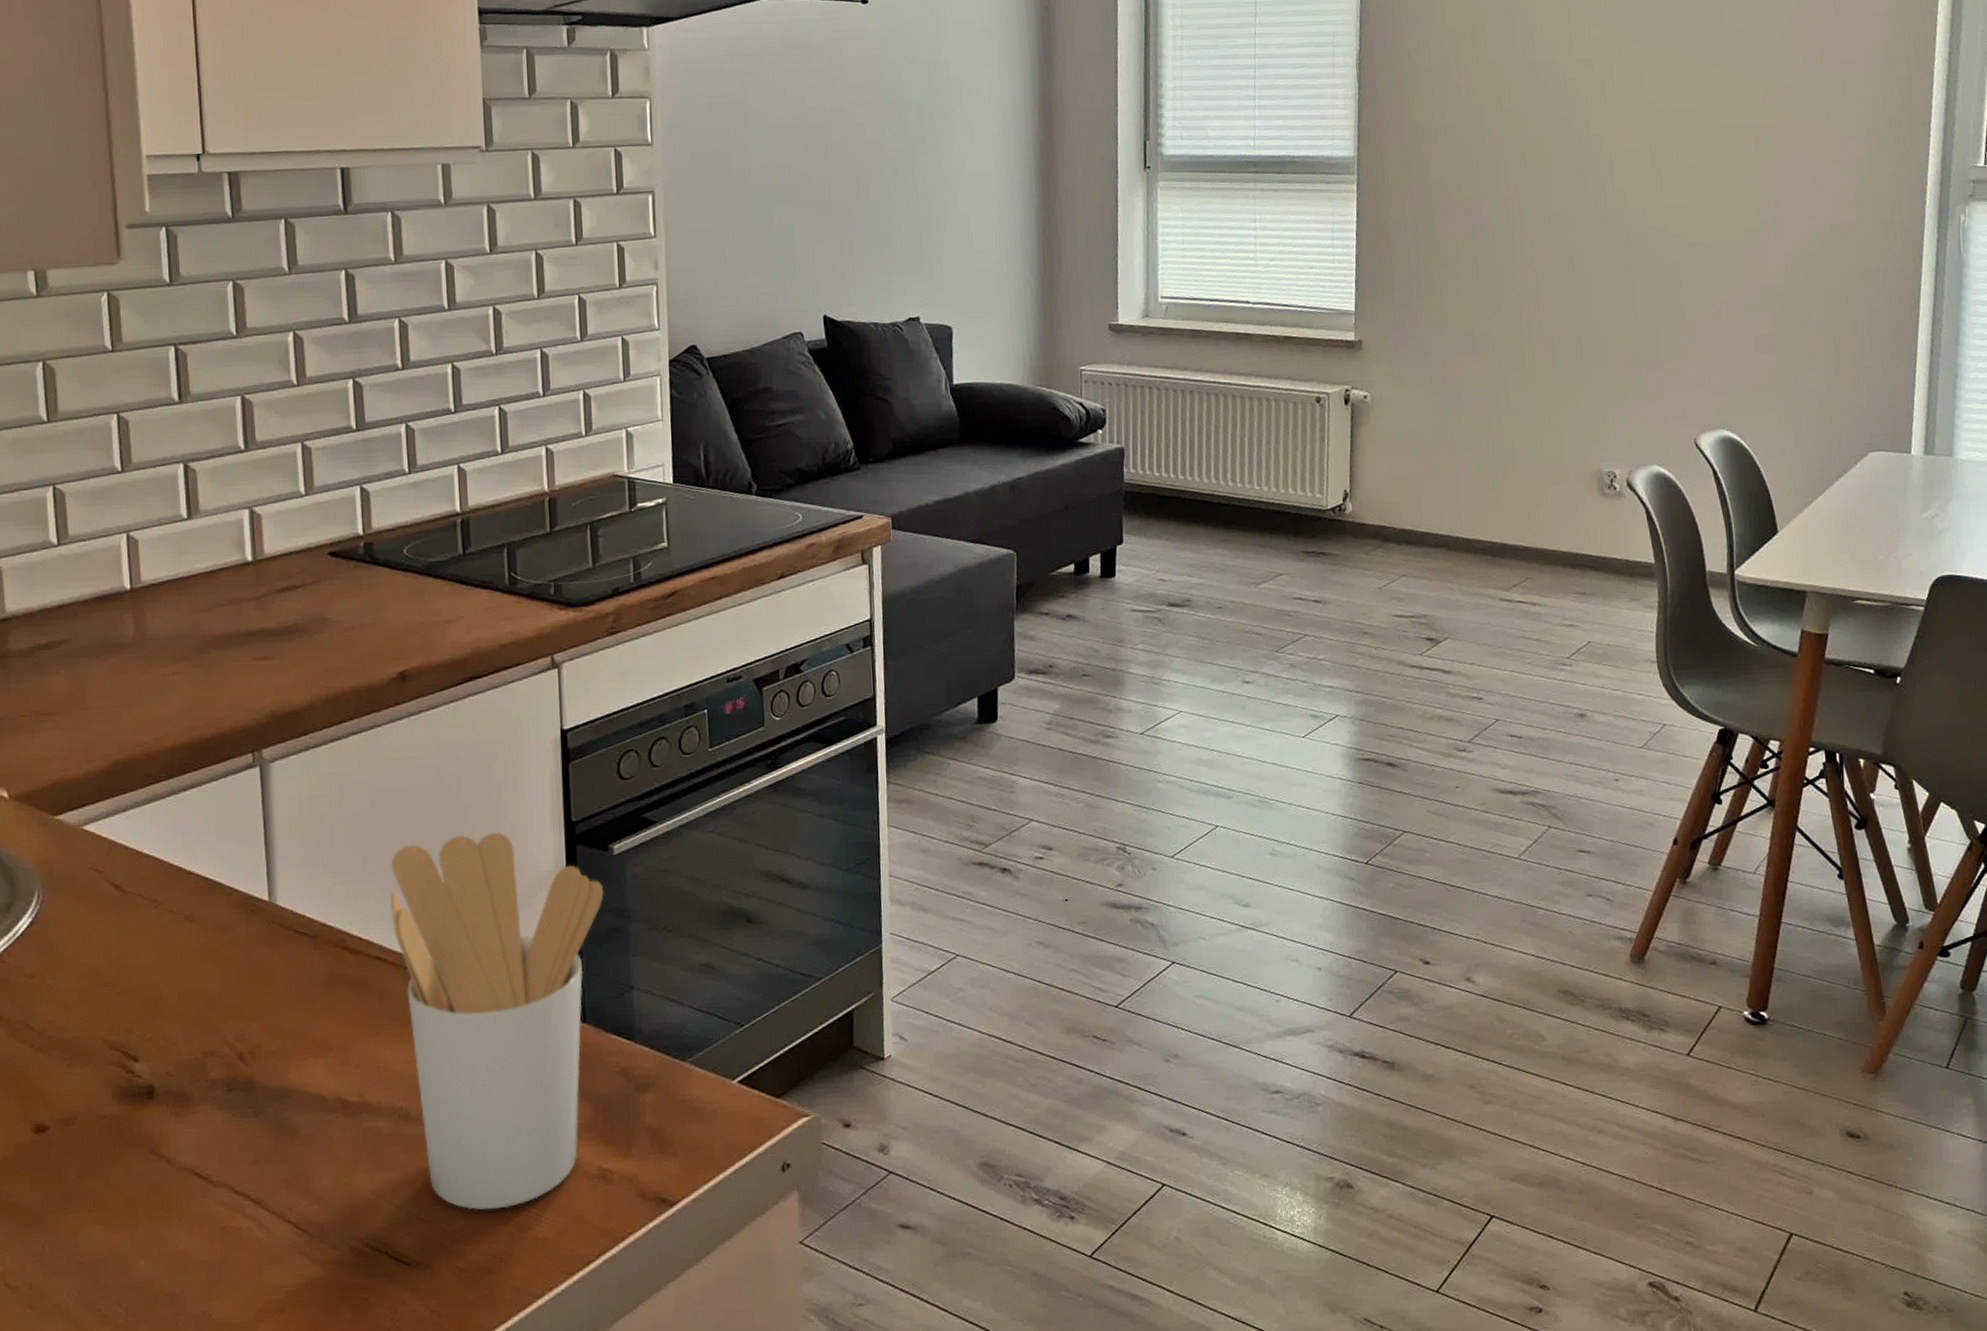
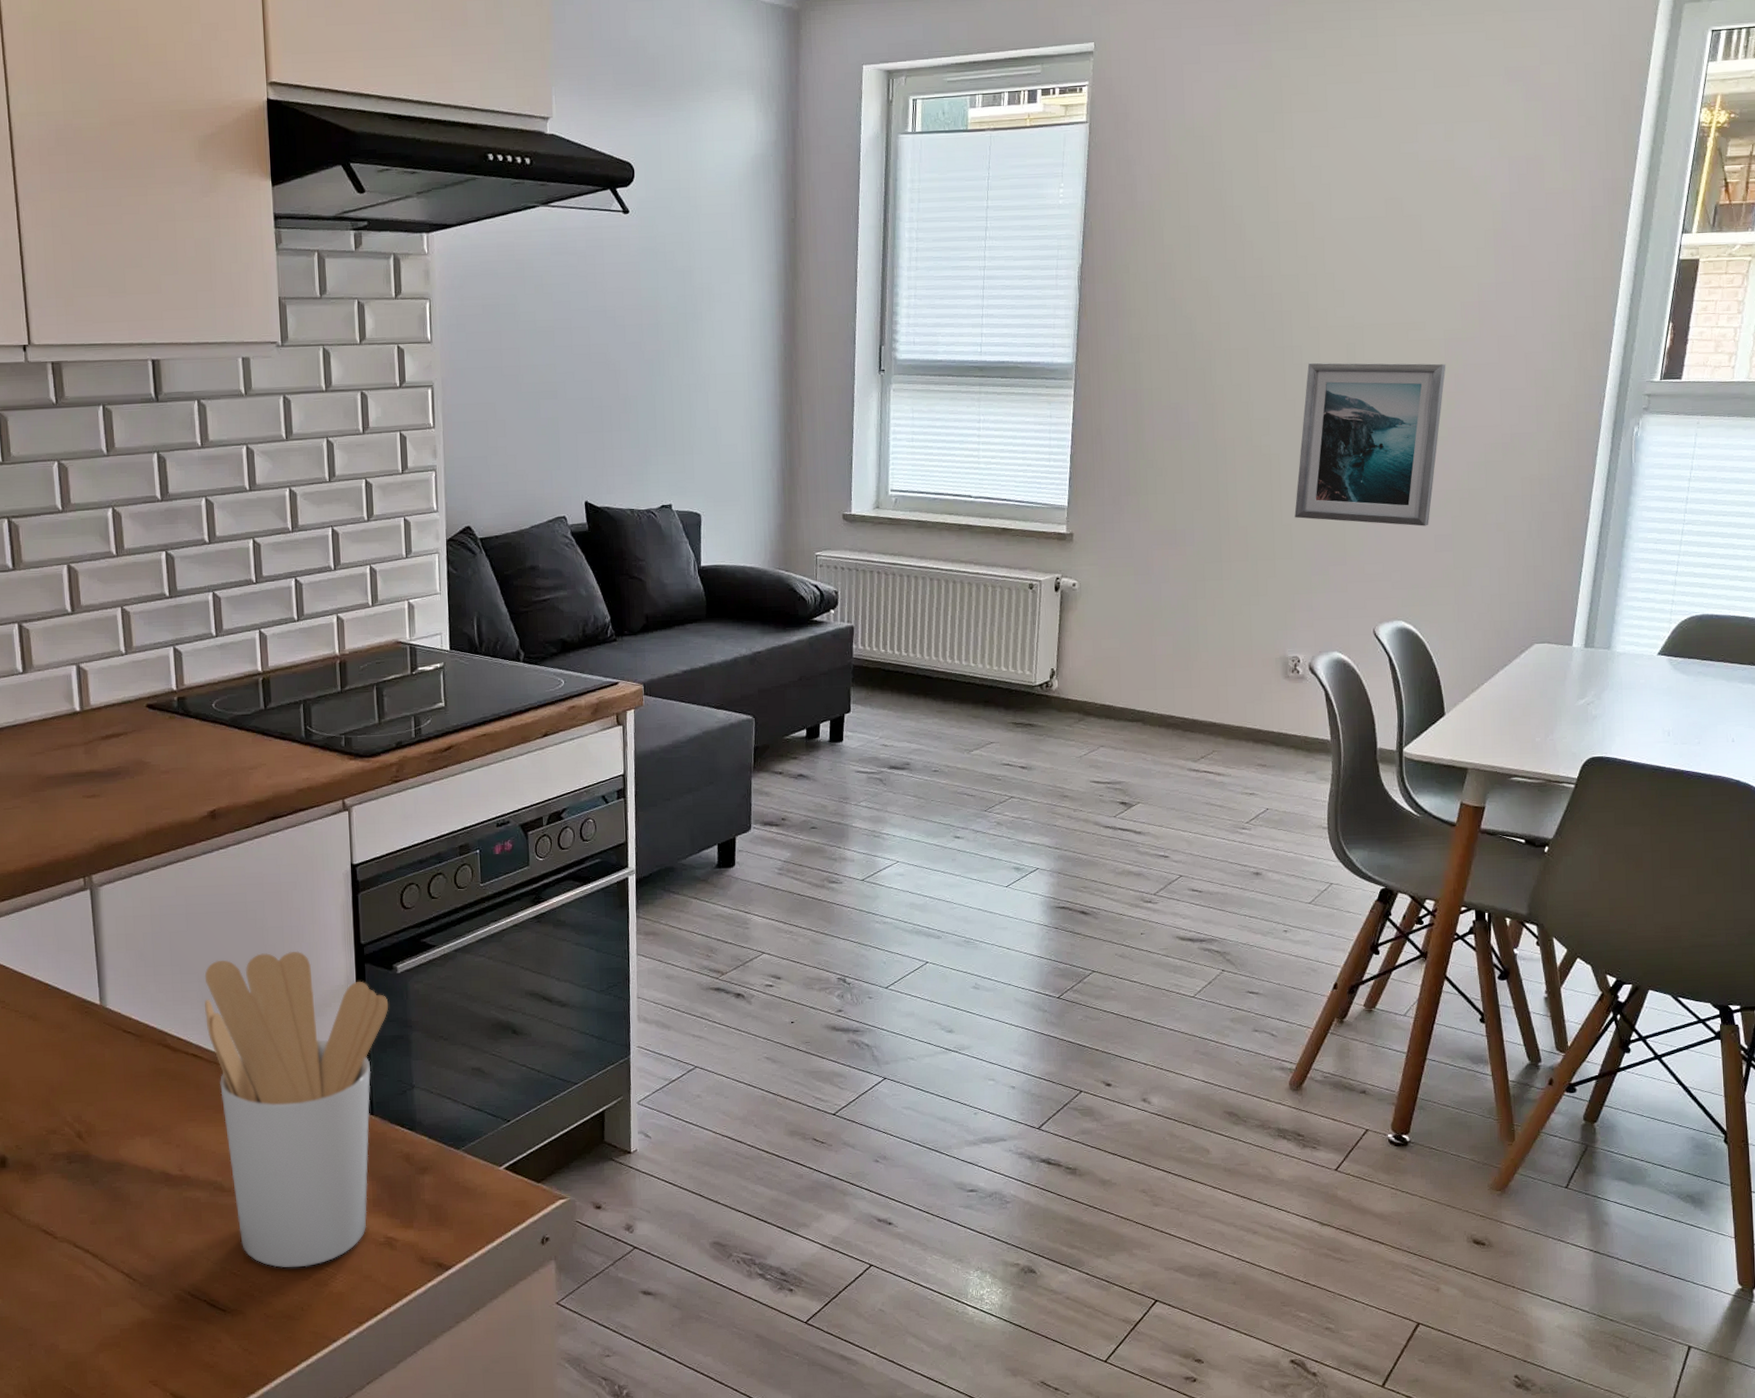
wall art: none [1602,151,1756,326] -> present [1294,362,1446,526]

